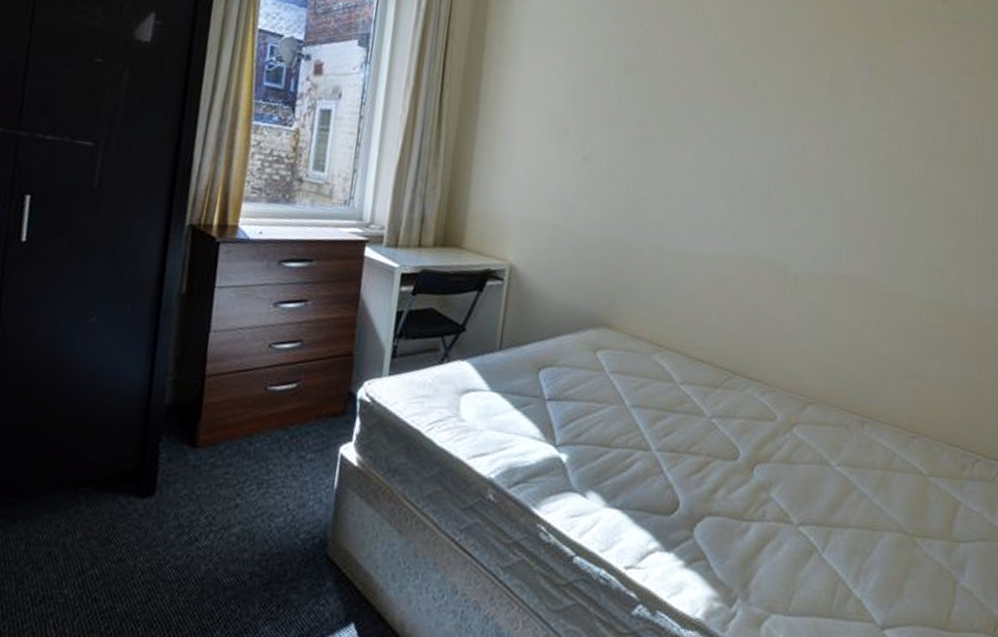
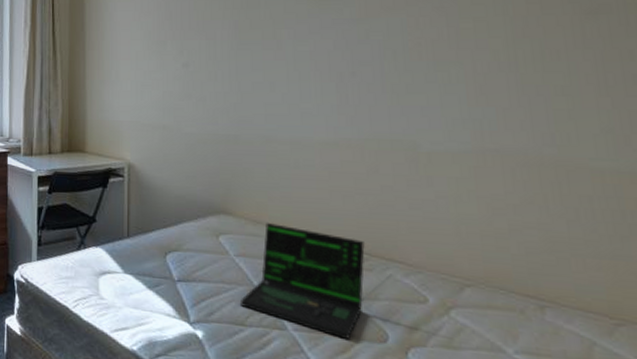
laptop: none [608,338,751,459] -> present [239,223,393,341]

